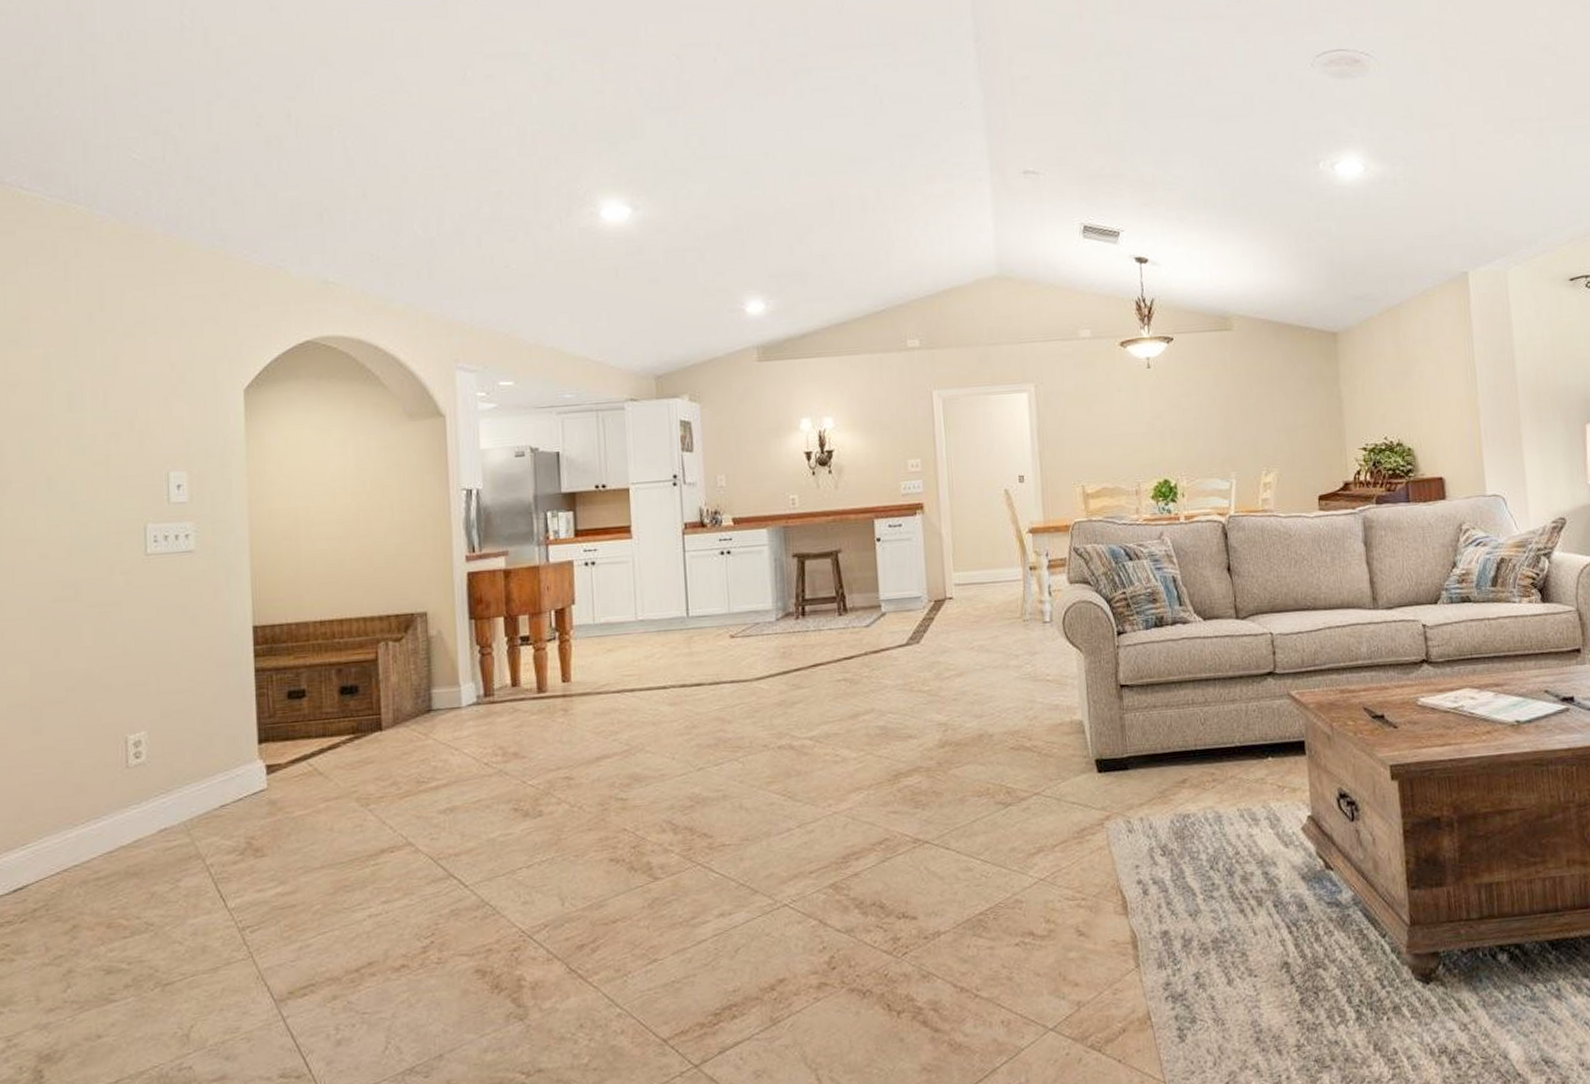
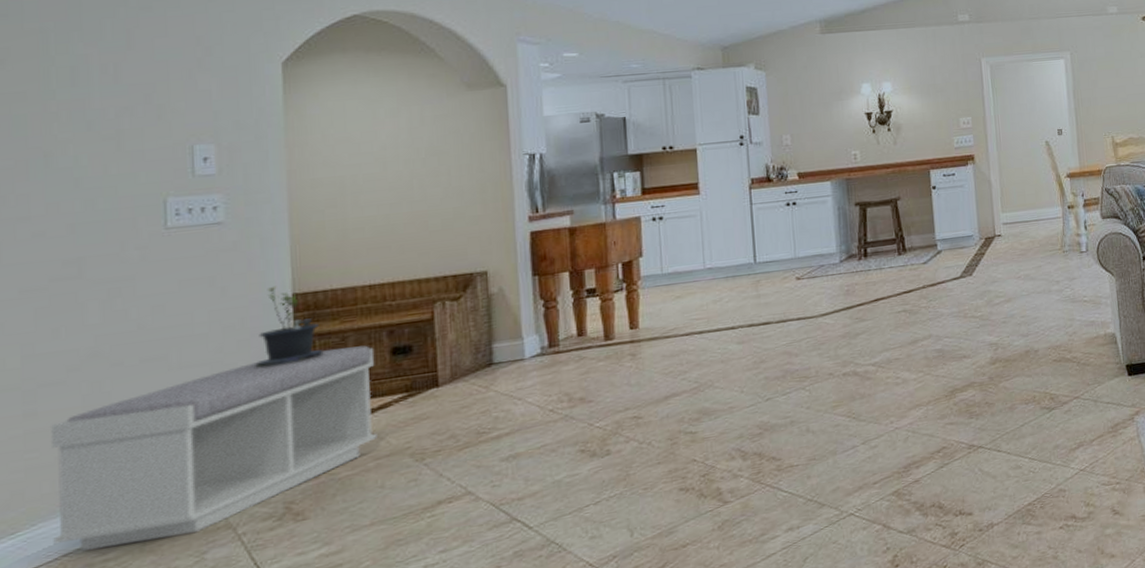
bench: none [52,683,327,867] -> present [49,345,377,551]
potted plant: none [221,617,280,700] -> present [255,285,324,368]

